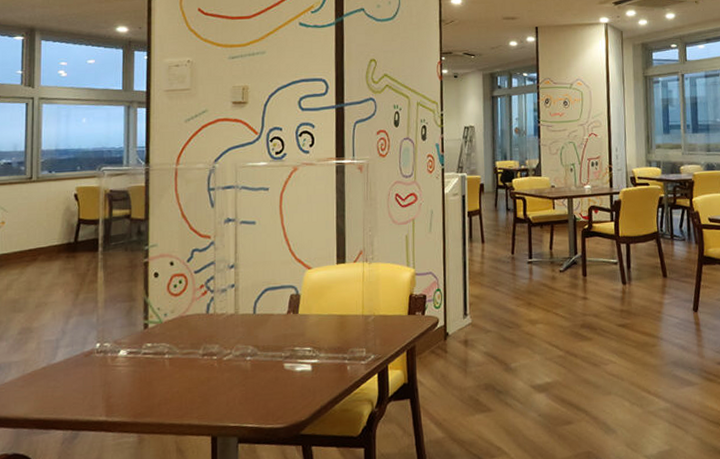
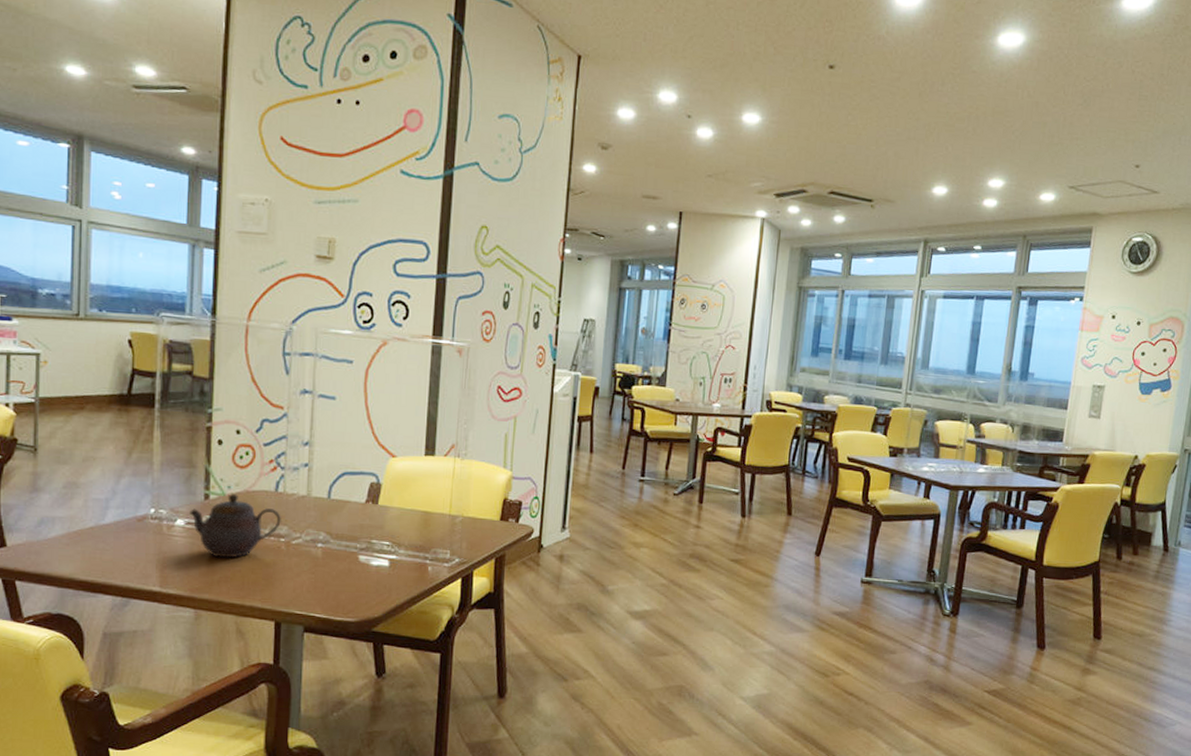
teapot: none [131,320,213,382] -> present [189,493,281,558]

